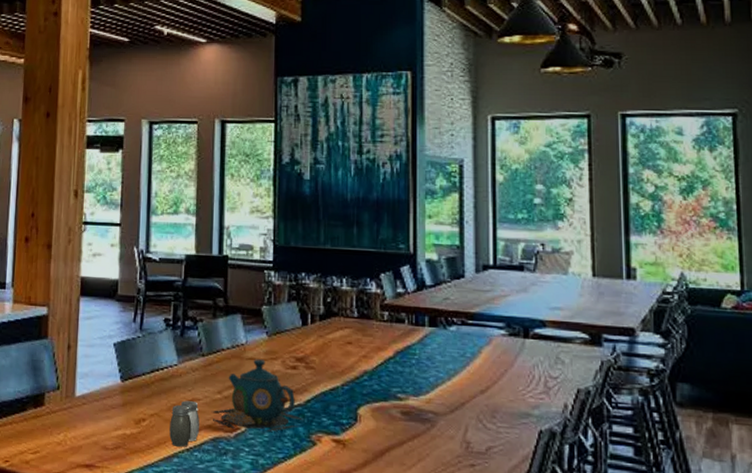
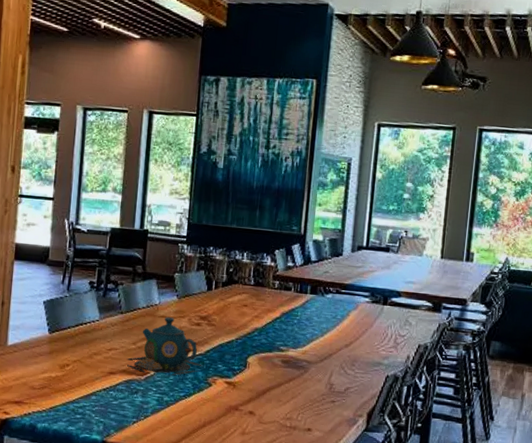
salt and pepper shaker: present [169,400,200,447] -> none [89,350,116,387]

